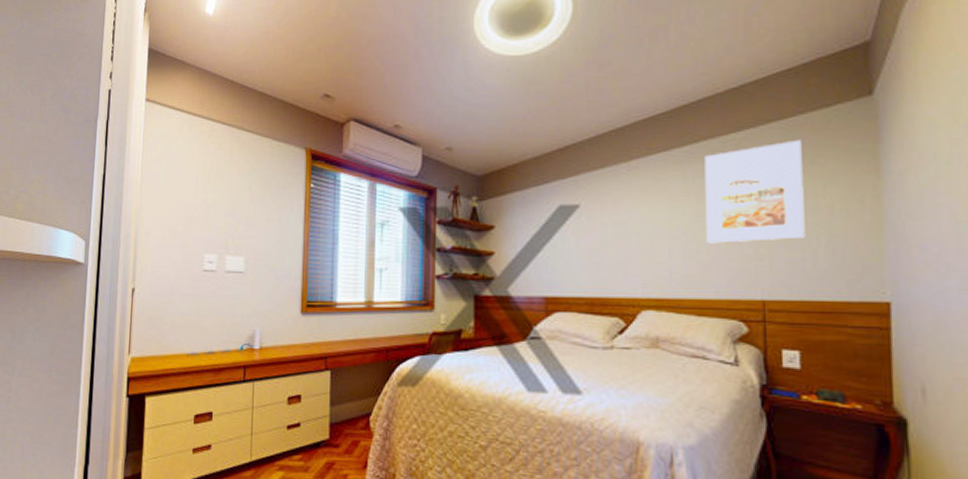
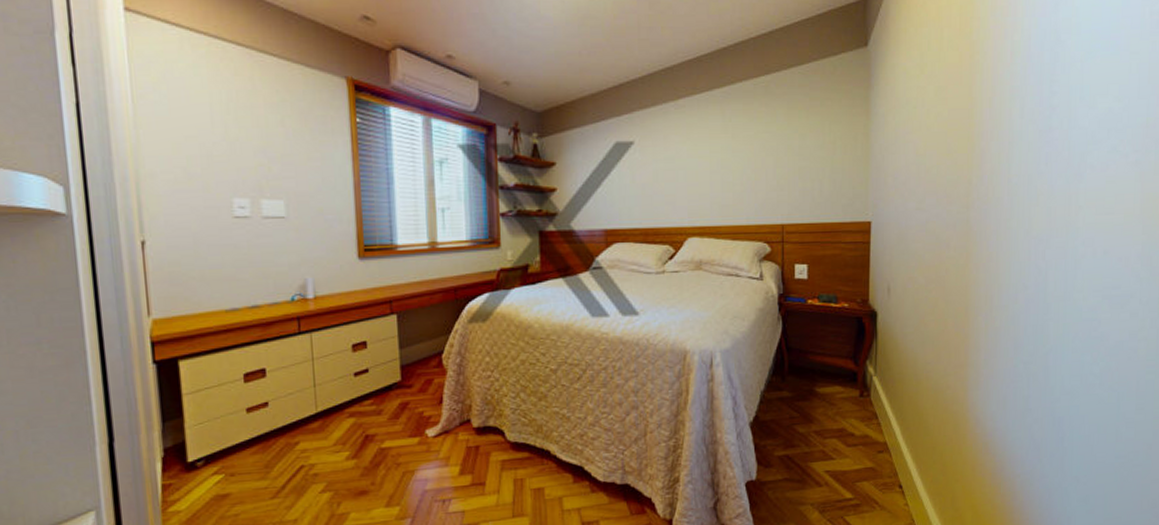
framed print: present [704,139,805,244] -> none [740,83,815,176]

